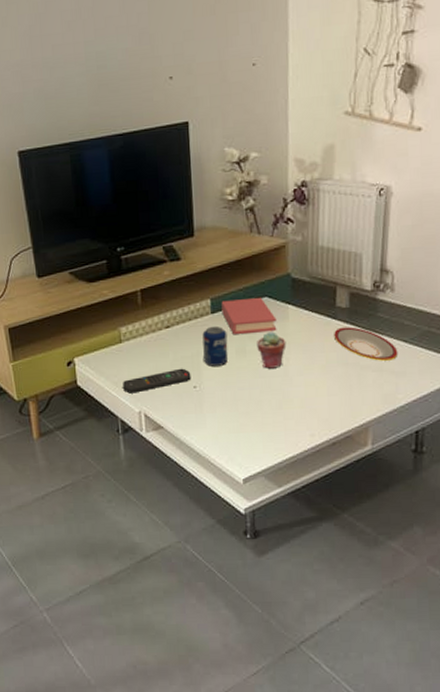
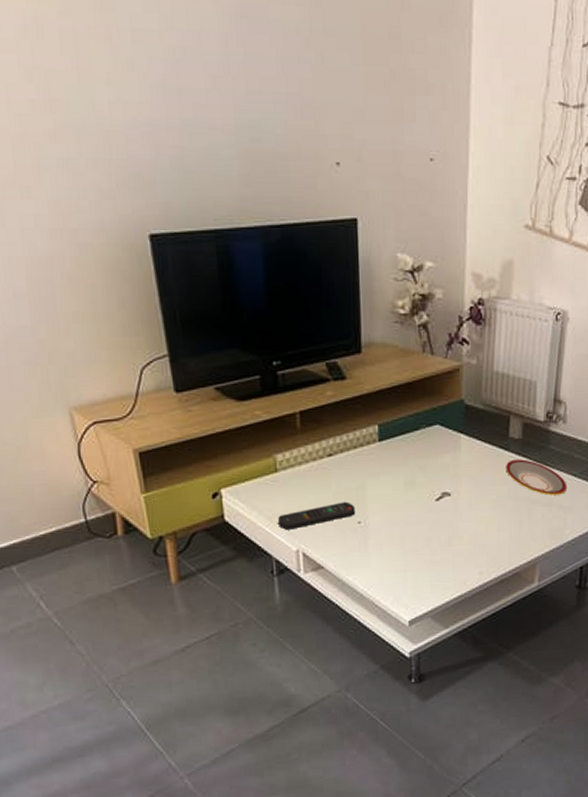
beverage can: present [202,326,229,366] -> none [368,455,396,500]
book: present [221,298,277,335] -> none [390,426,448,466]
potted succulent: present [257,331,287,369] -> none [427,462,458,503]

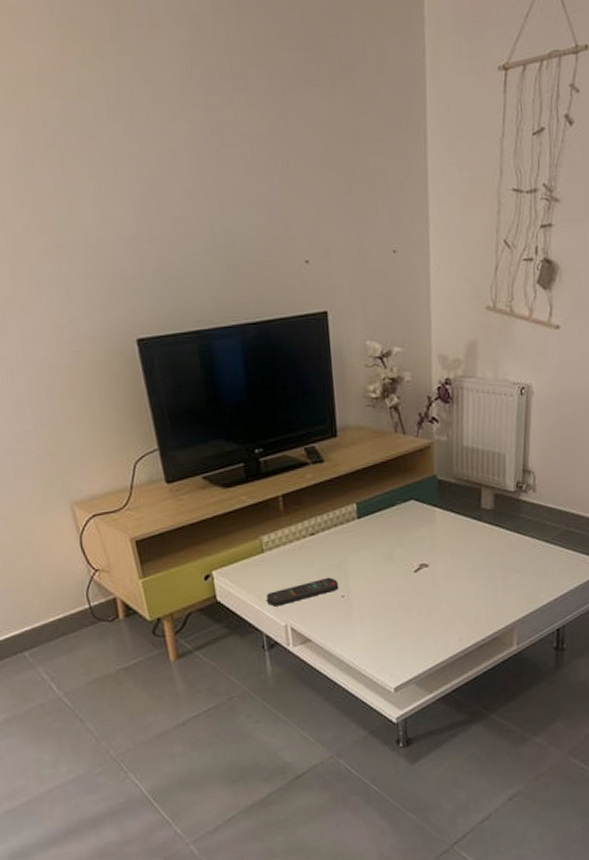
plate: present [506,459,567,495] -> none [480,528,541,562]

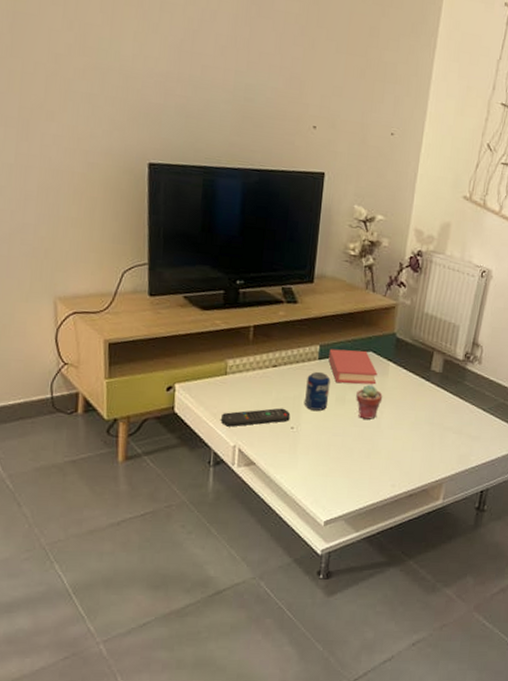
beverage can: none [349,531,376,574] -> present [305,371,331,411]
book: none [367,501,424,541] -> present [328,349,378,385]
potted succulent: none [404,535,434,574] -> present [356,384,383,419]

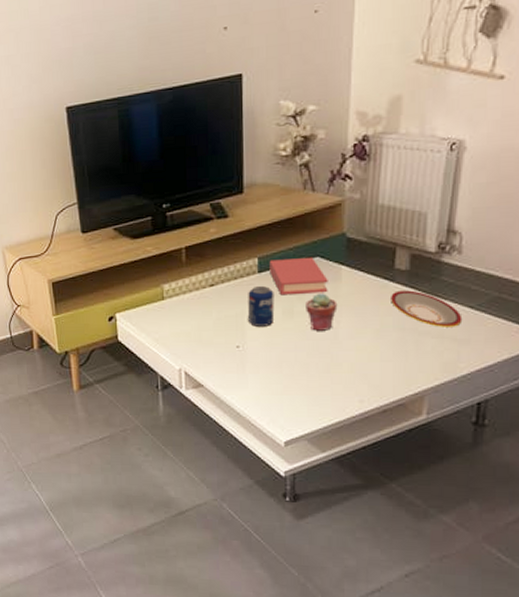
remote control: present [221,408,291,427] -> none [164,327,235,351]
plate: none [425,389,477,425] -> present [391,290,463,327]

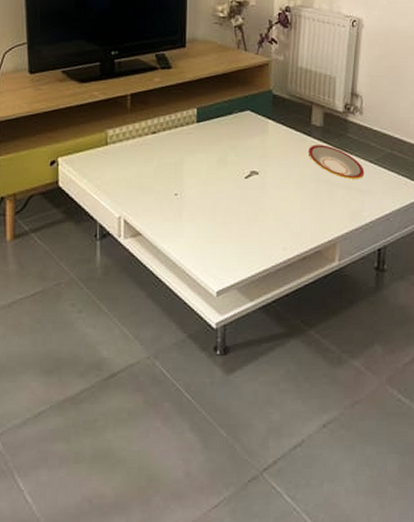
beverage can: present [248,285,275,327] -> none [187,135,210,175]
book: present [269,258,328,296] -> none [207,111,257,145]
potted succulent: present [306,293,338,331] -> none [238,144,265,180]

